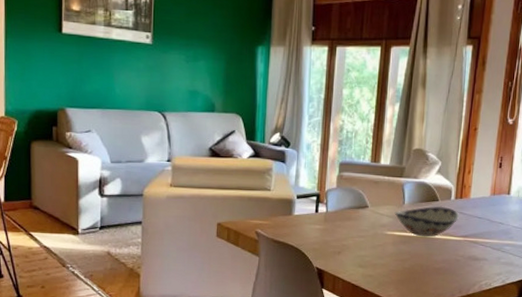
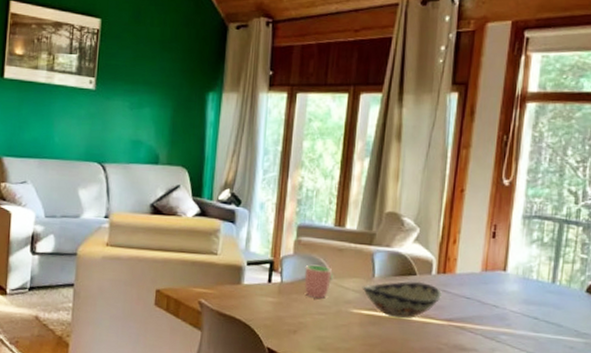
cup: none [346,196,370,225] -> present [304,264,333,300]

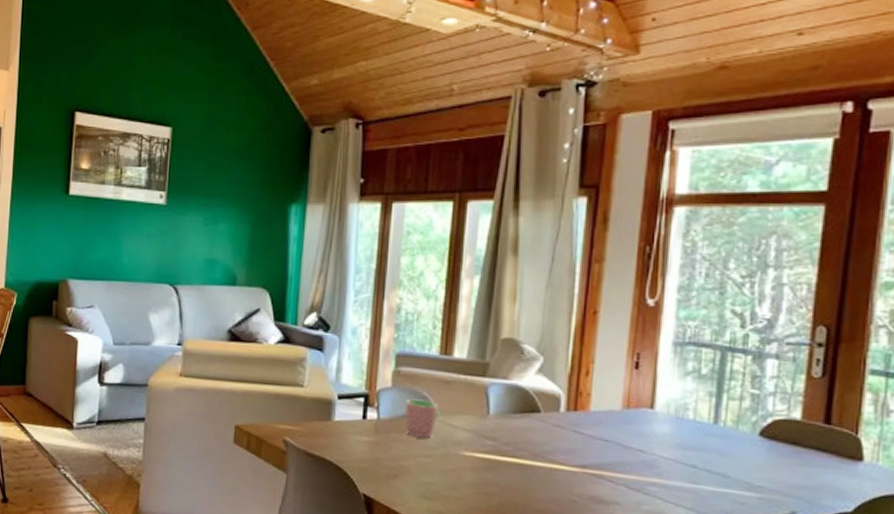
decorative bowl: present [362,281,442,319] -> none [474,419,573,464]

